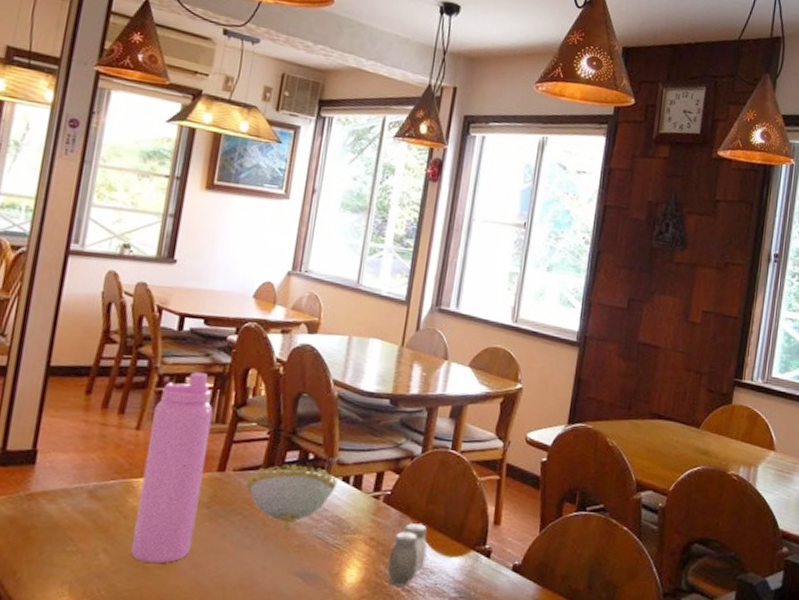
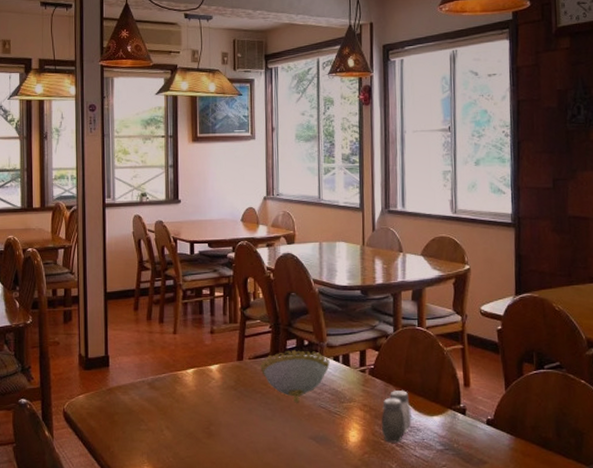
water bottle: present [130,372,213,564] -> none [183,285,228,436]

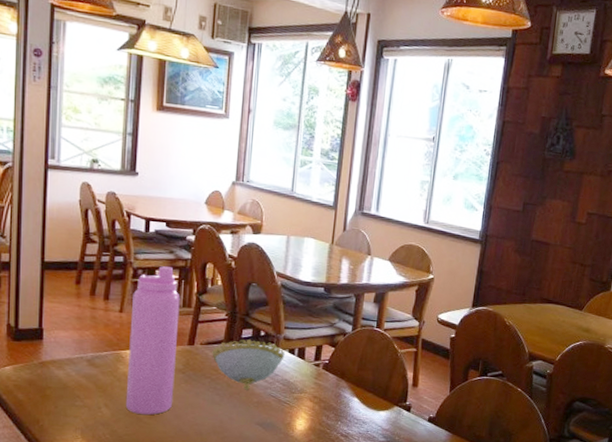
water bottle: none [183,285,228,436] -> present [125,266,180,415]
salt and pepper shaker: present [381,389,412,443] -> none [328,385,360,433]

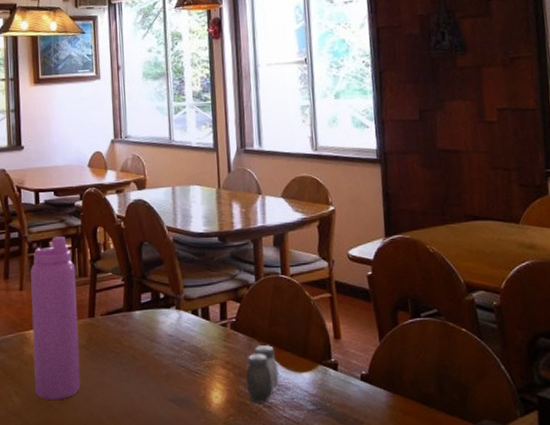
decorative bowl: present [212,339,285,390] -> none [113,304,188,362]
salt and pepper shaker: none [328,385,360,433] -> present [246,344,279,403]

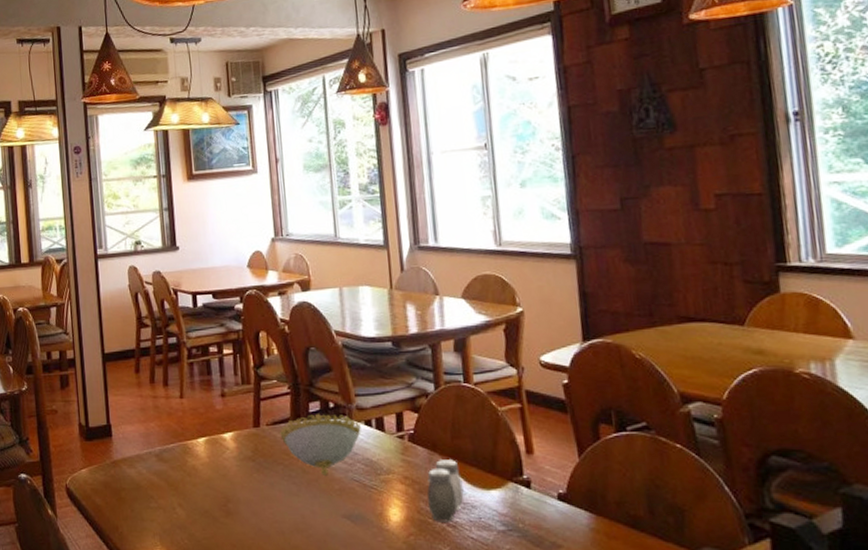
water bottle: present [30,236,81,401] -> none [190,341,248,514]
decorative bowl: none [113,304,188,362] -> present [280,414,361,476]

